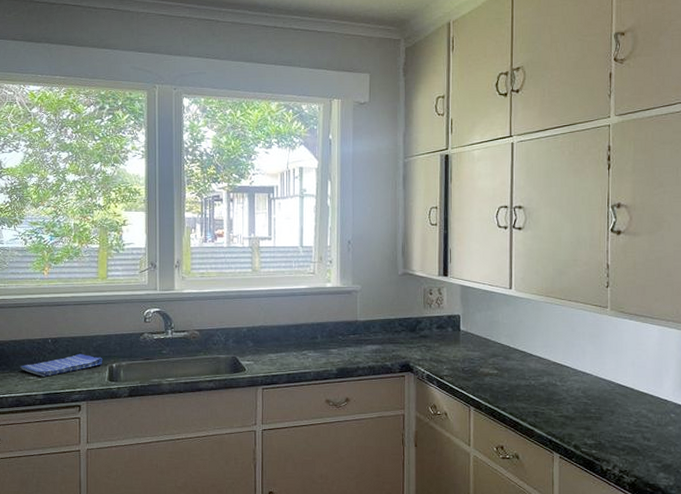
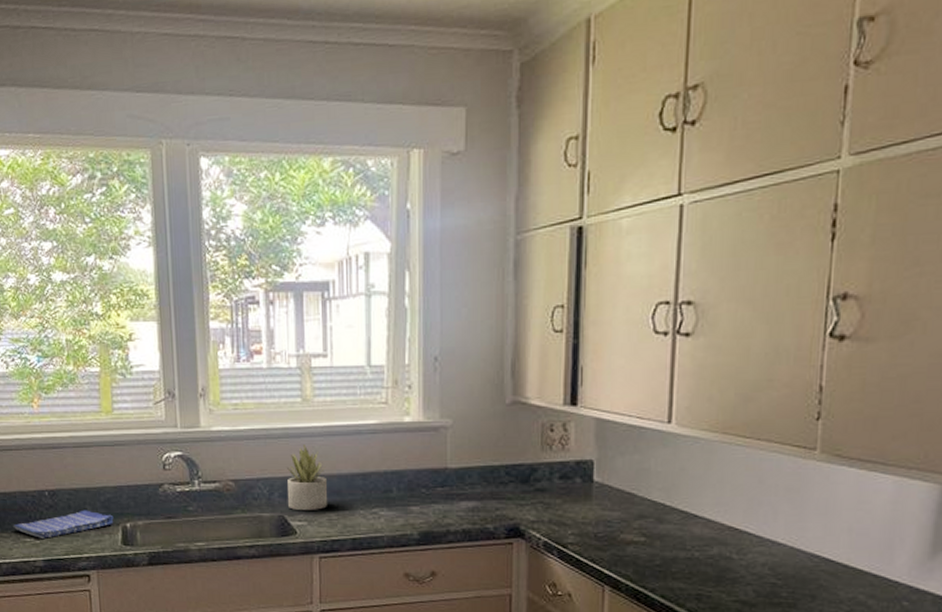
succulent plant: none [239,303,270,352] -> present [287,445,328,510]

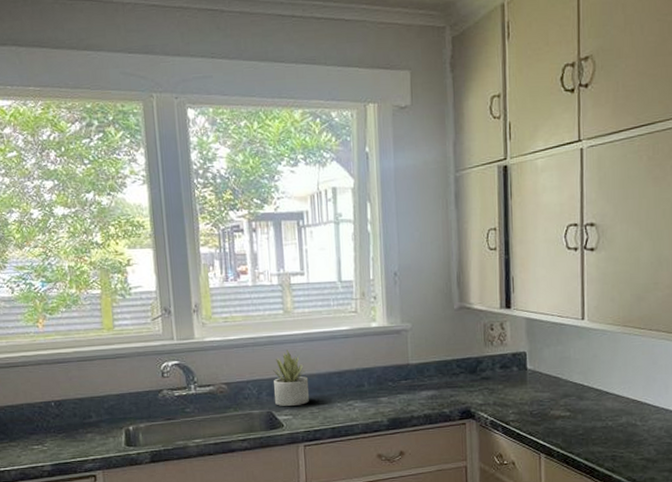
dish towel: present [13,510,114,538] -> none [20,416,118,445]

